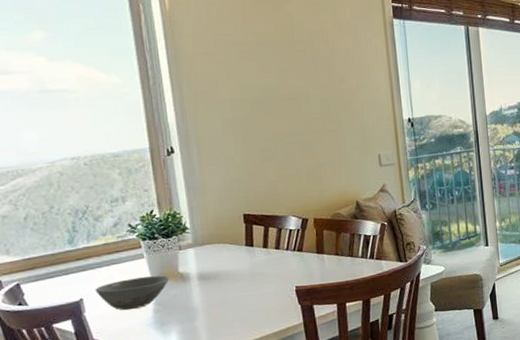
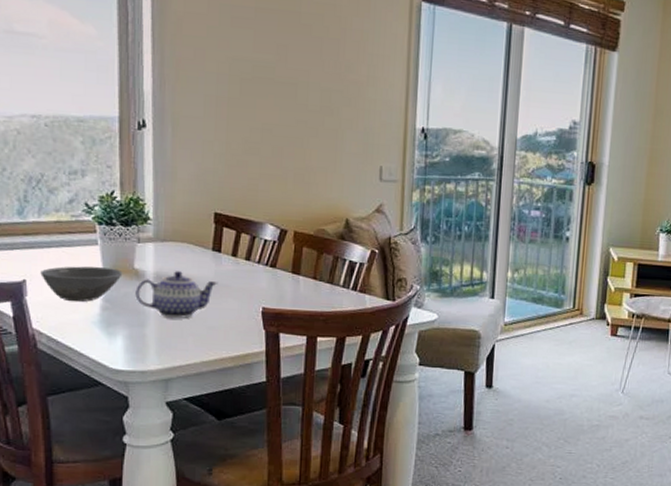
teapot: none [182,268,255,309] -> present [135,271,219,318]

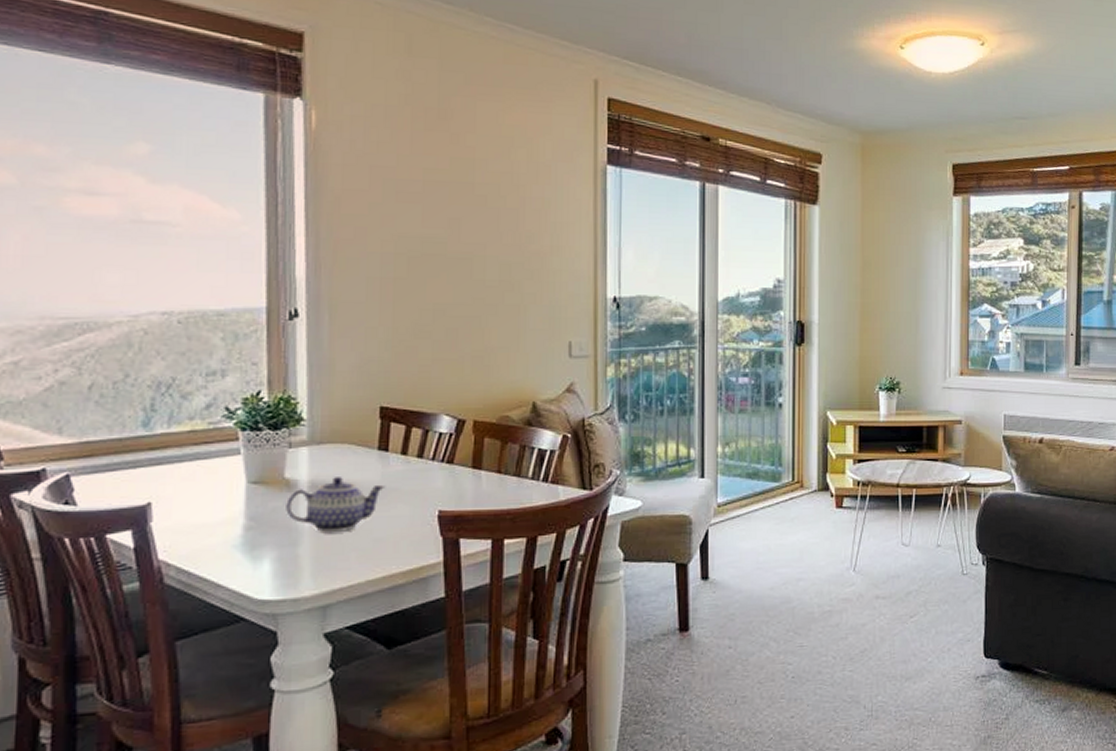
bowl: present [40,266,123,302] -> none [169,480,271,524]

